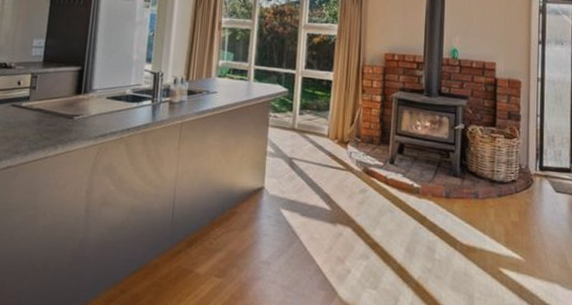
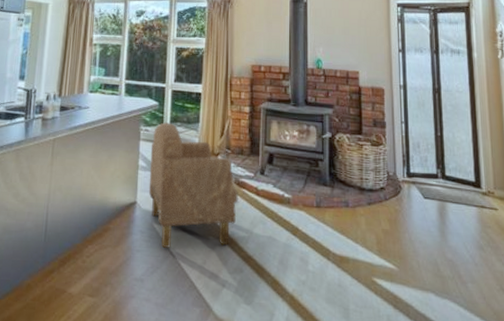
armchair: none [276,109,367,233] -> present [148,122,238,248]

